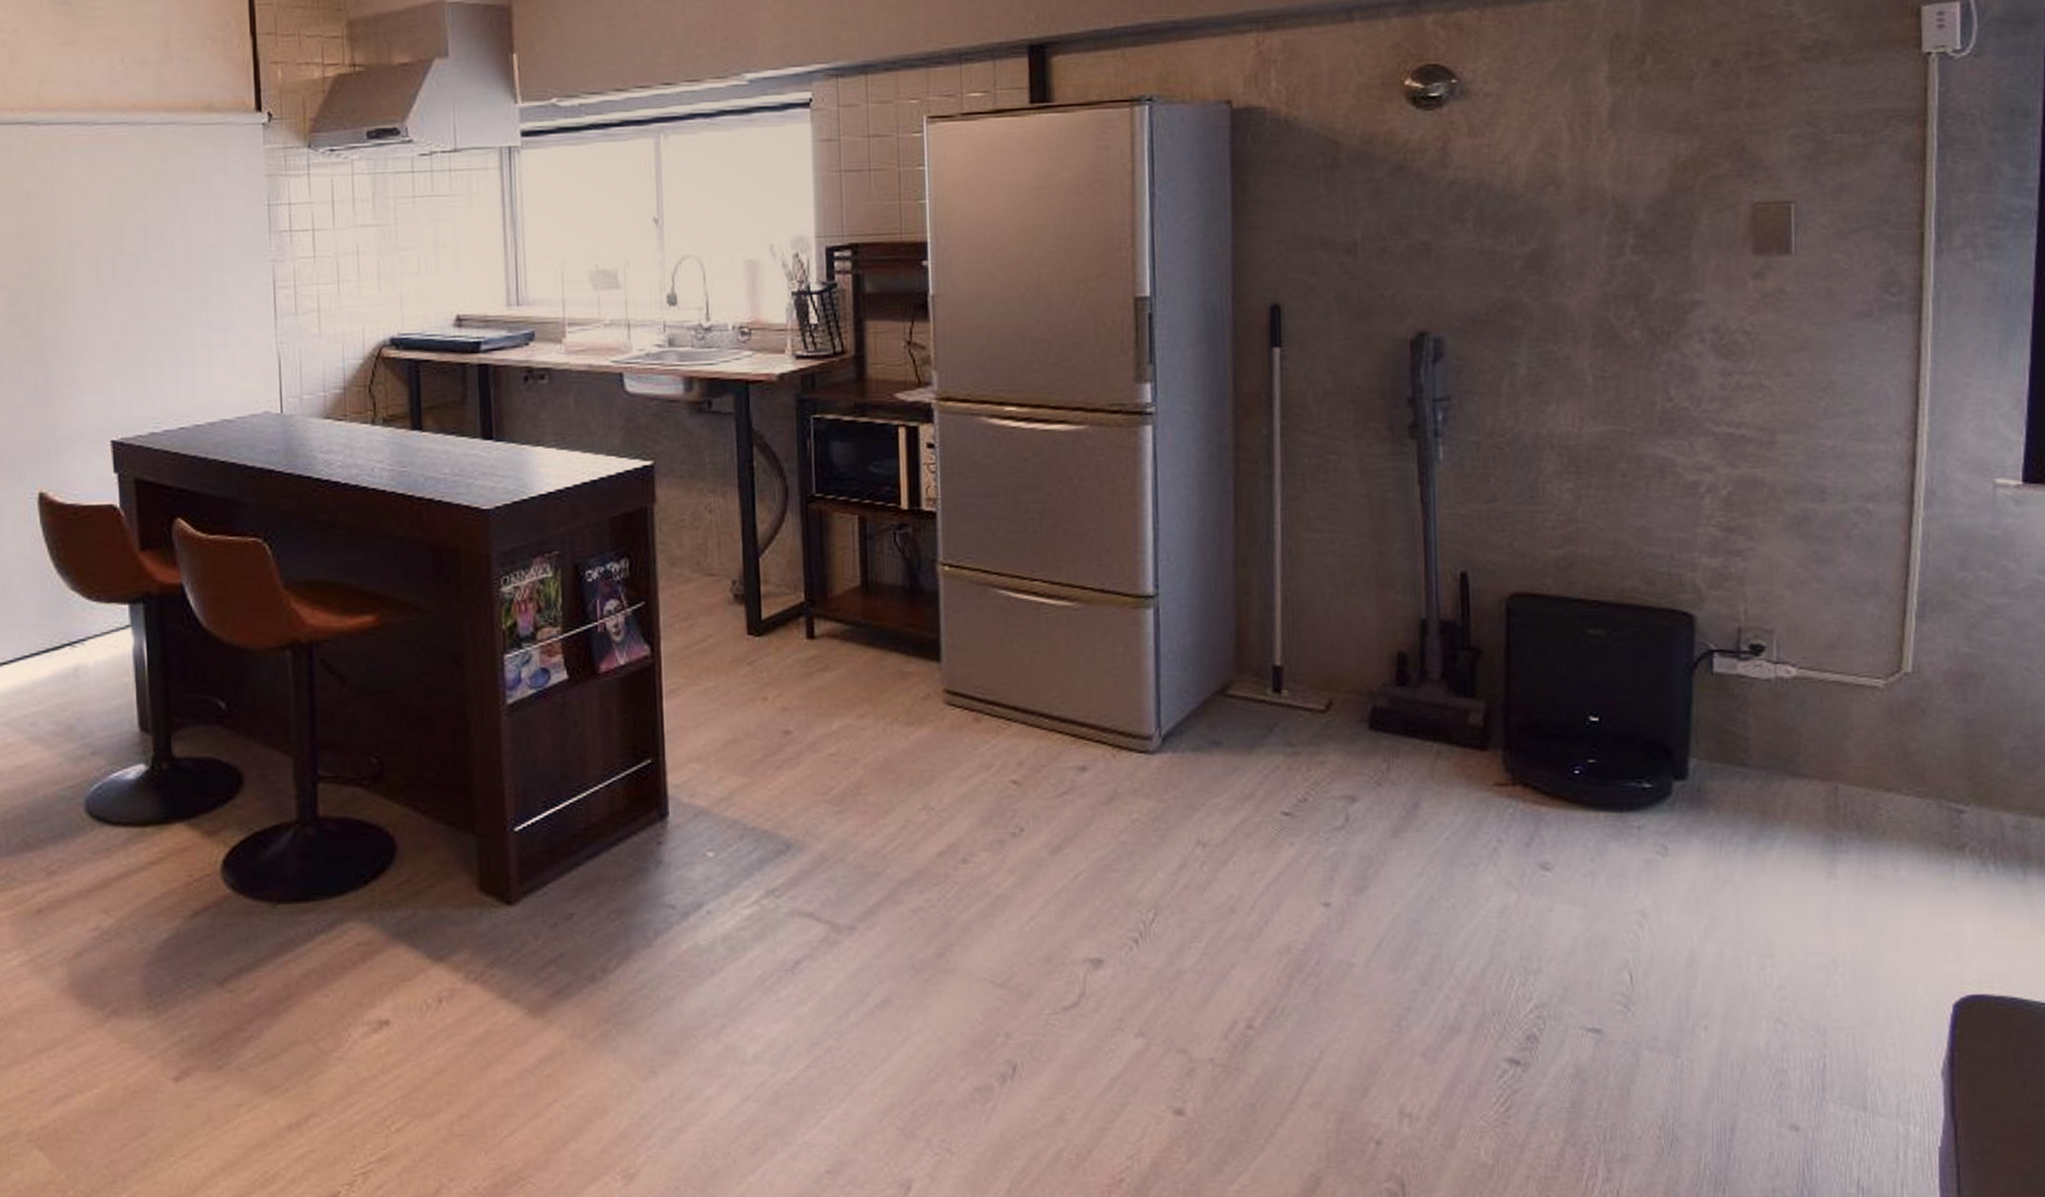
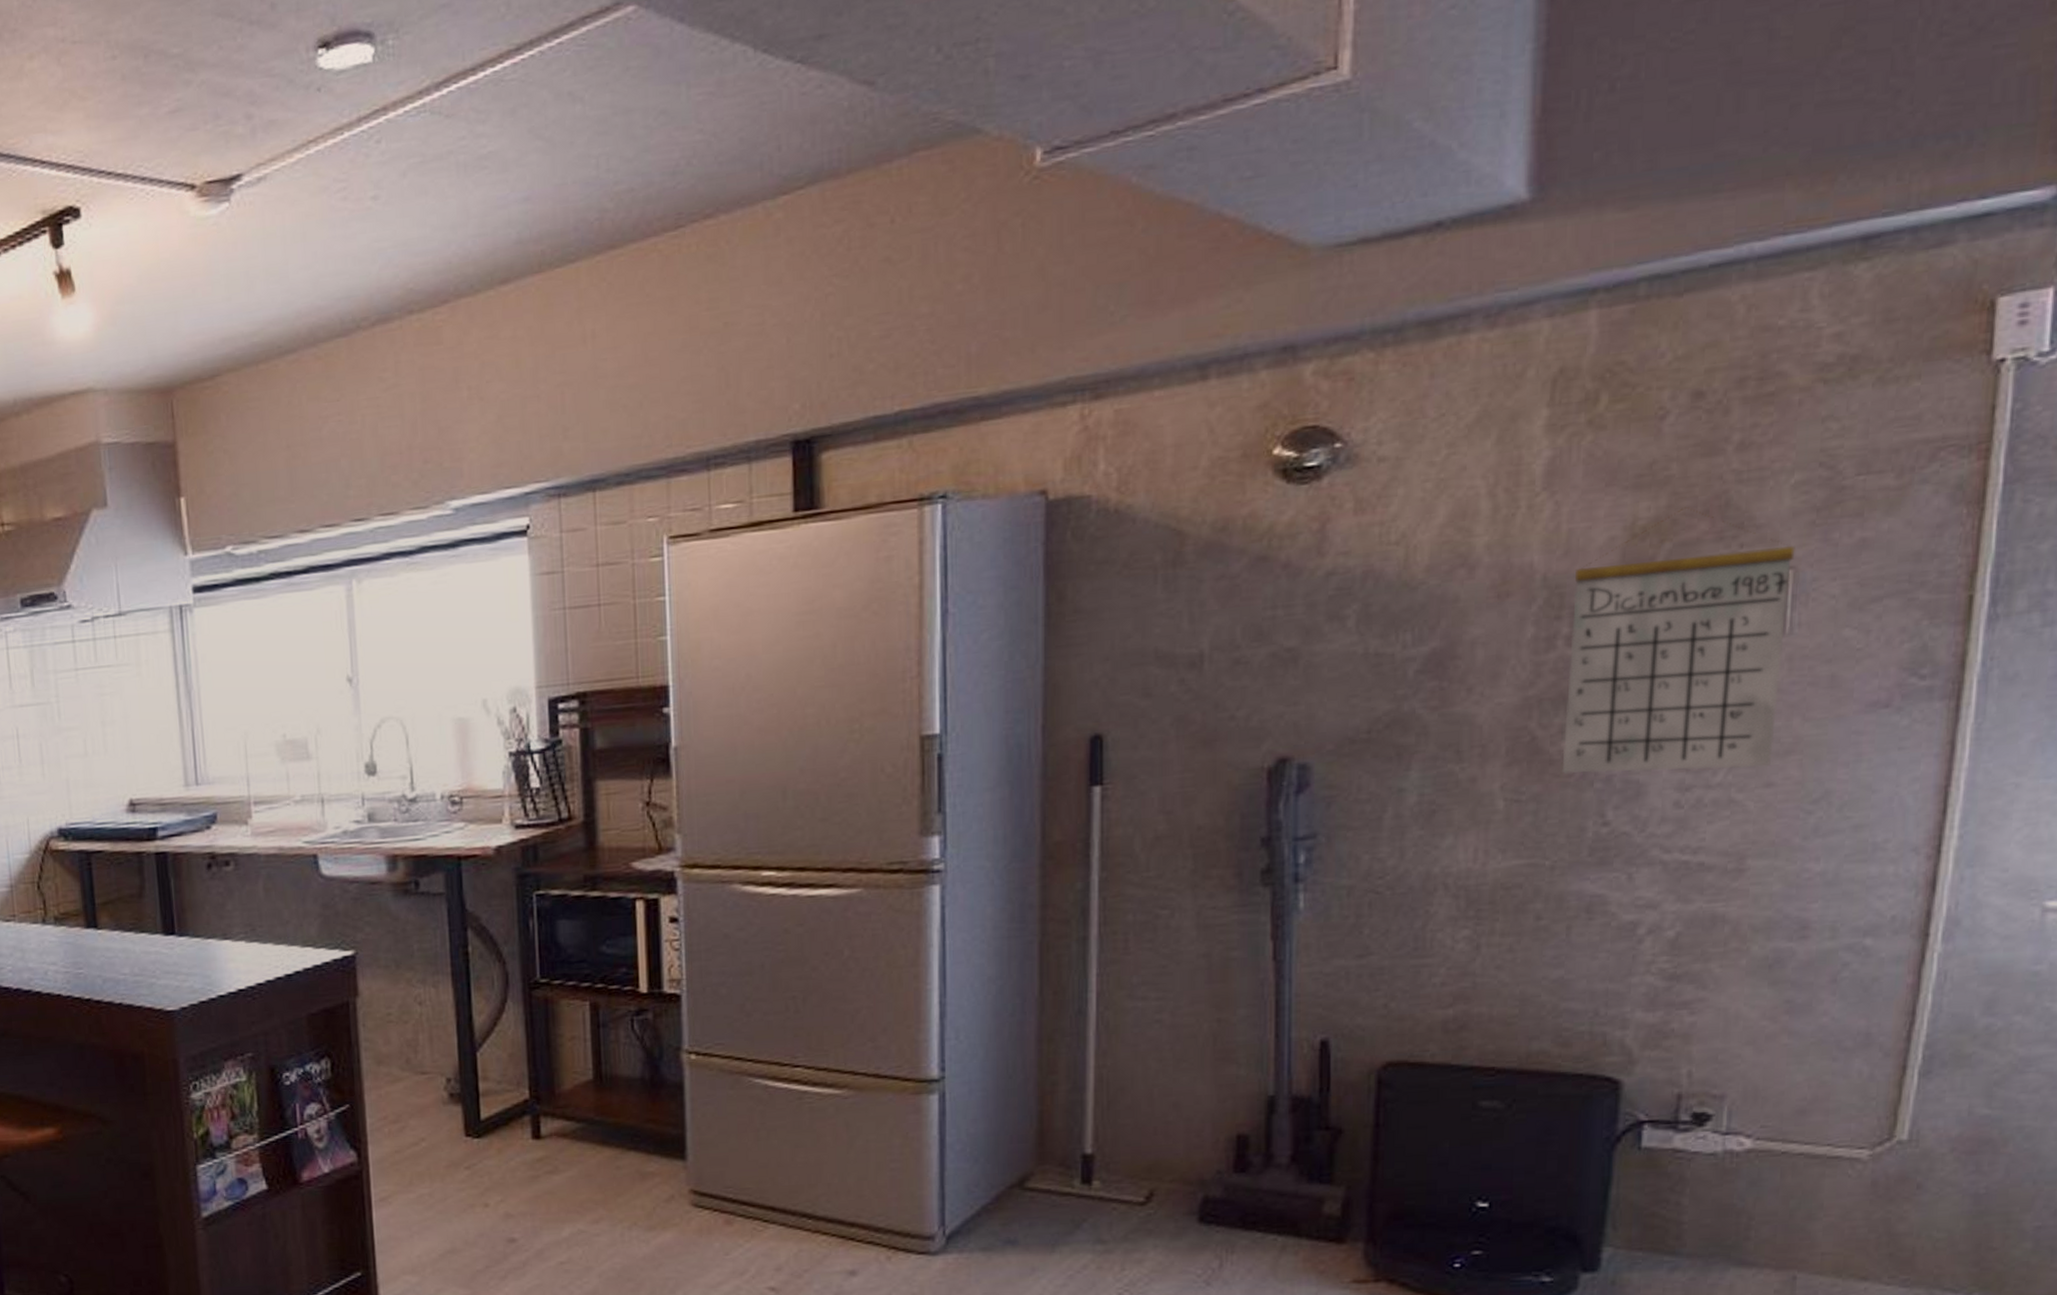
calendar: none [1634,149,1794,360] -> present [1561,507,1795,774]

